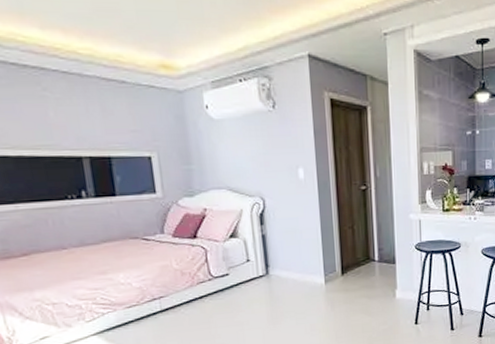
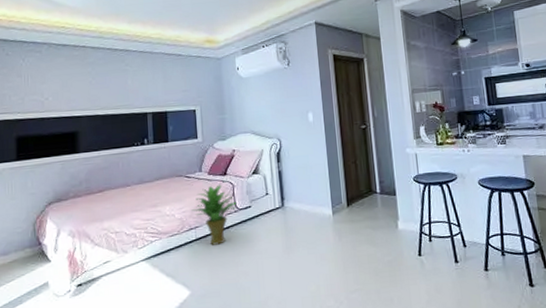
potted plant: none [153,249,211,317] -> present [191,184,237,245]

